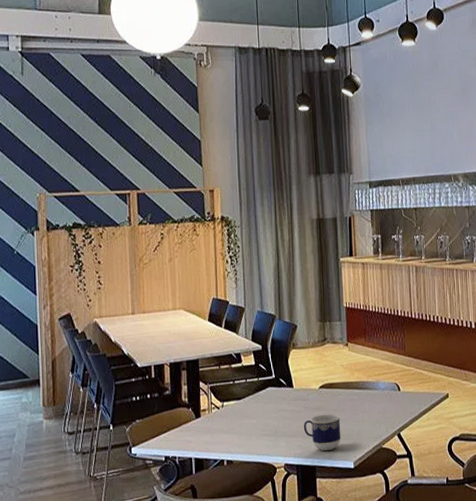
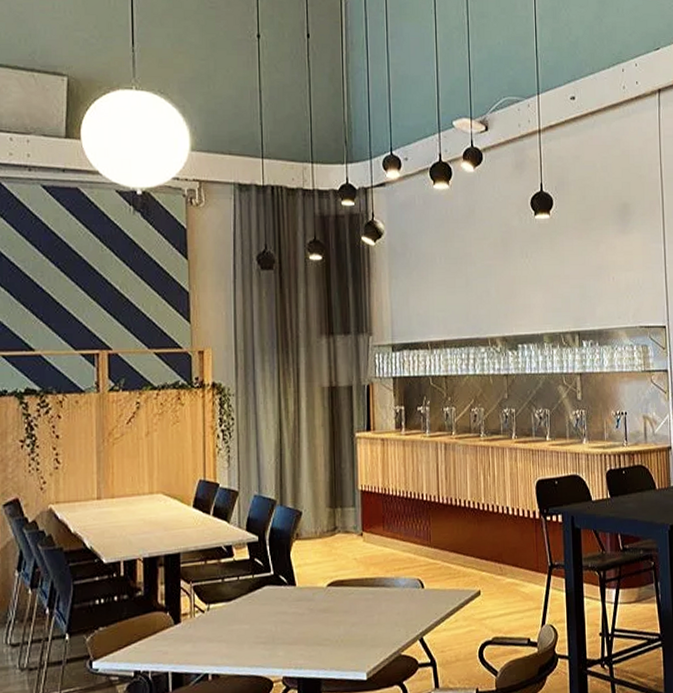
cup: present [303,413,341,451] -> none [307,616,353,661]

